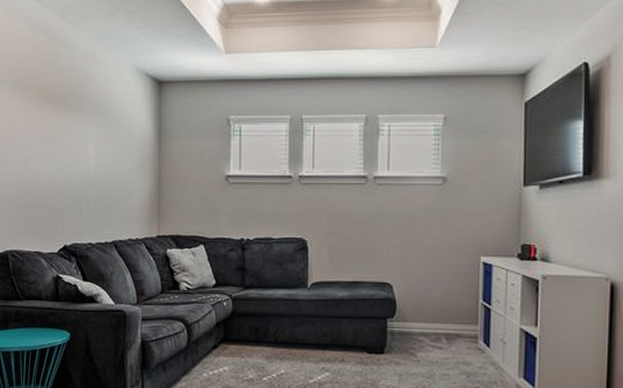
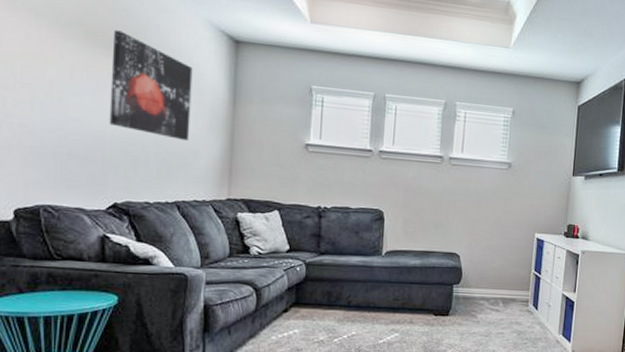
wall art: none [58,87,123,182] -> present [109,30,193,141]

